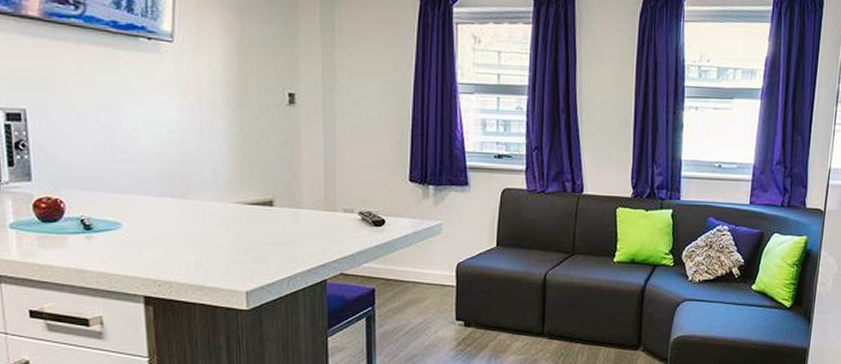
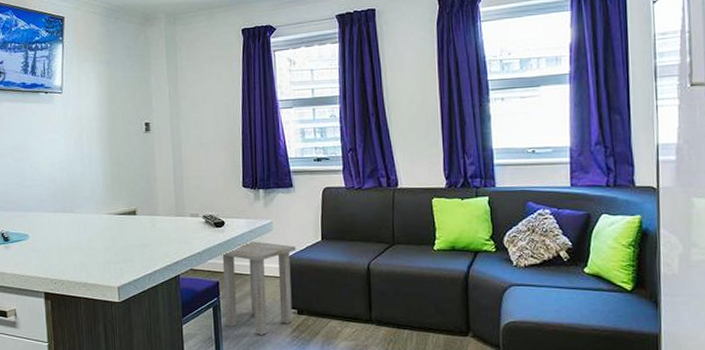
side table: none [379,244,467,348] -> present [221,241,296,335]

